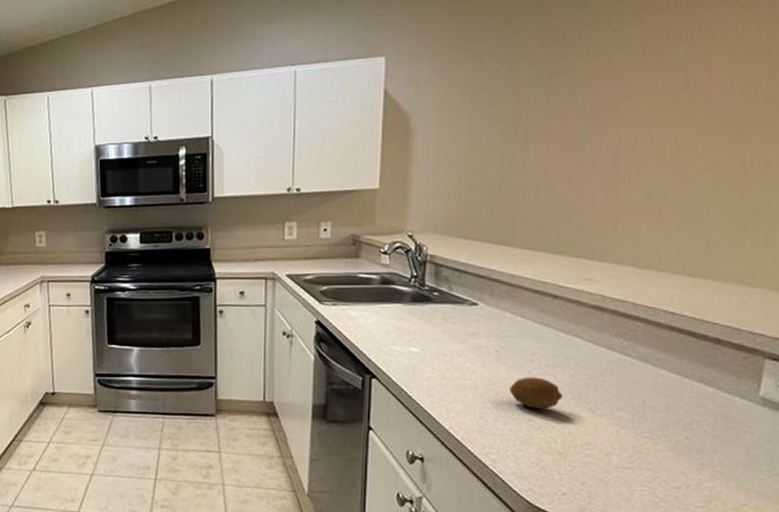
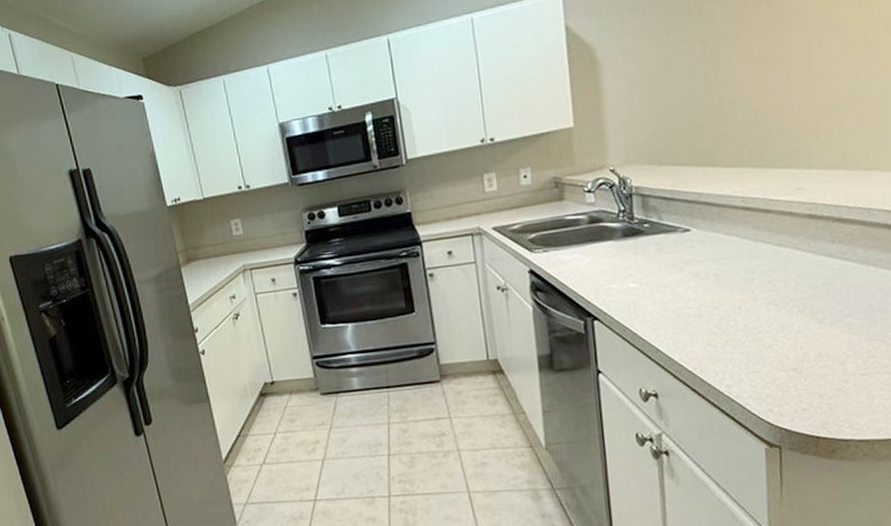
fruit: present [510,377,563,409] -> none [734,295,789,328]

